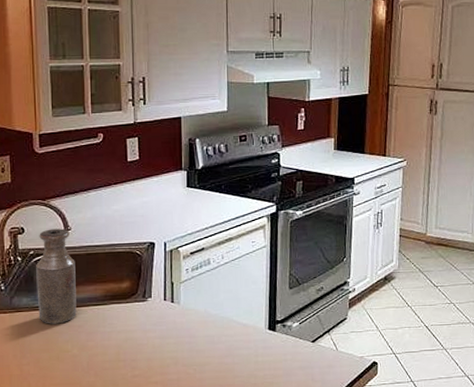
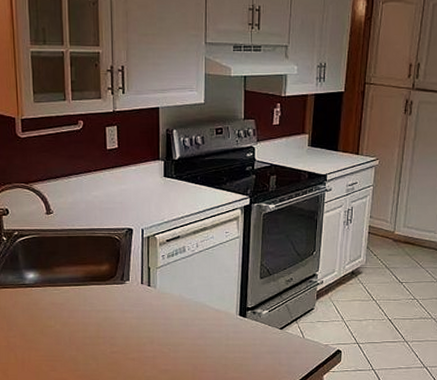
bottle: present [36,228,77,324] -> none [20,211,59,301]

